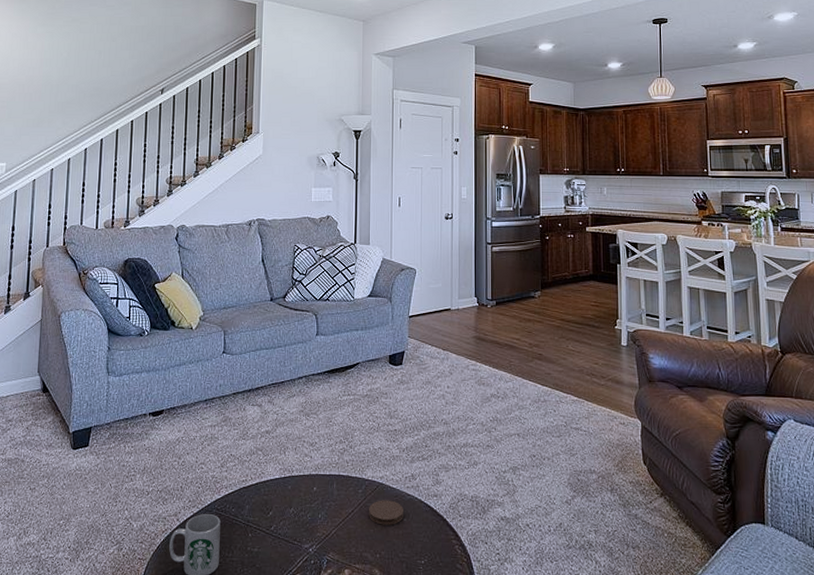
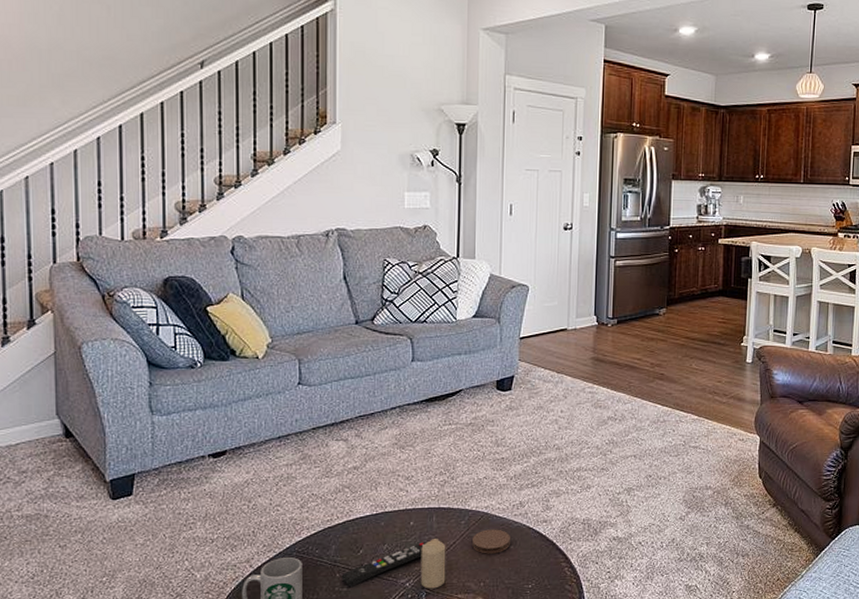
remote control: none [253,508,328,548] -> present [341,542,426,587]
candle: none [322,506,345,557] -> present [420,539,446,589]

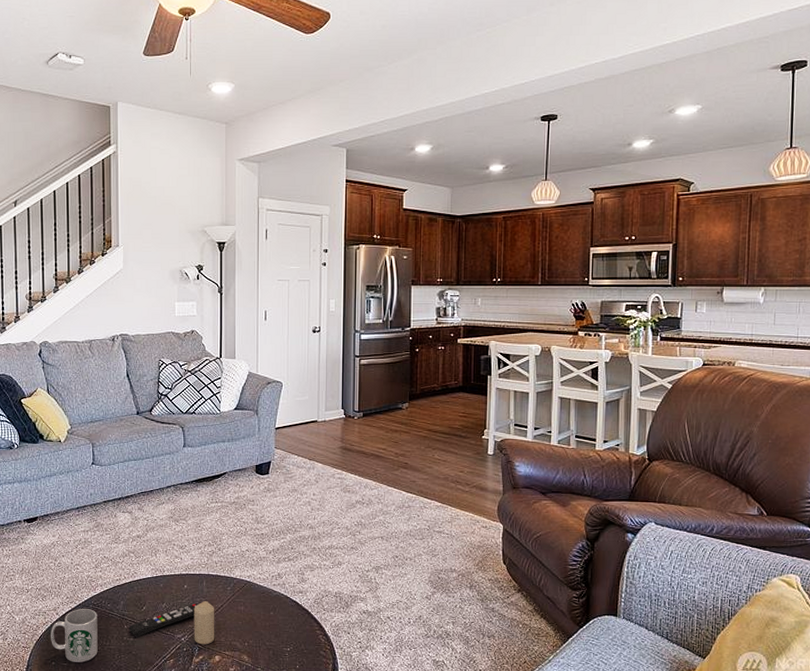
coaster: present [472,529,510,554] -> none [237,596,270,618]

